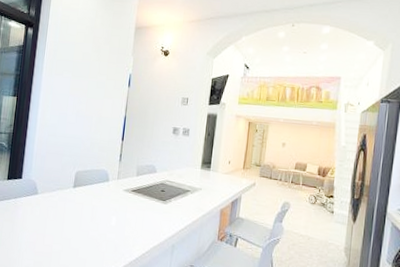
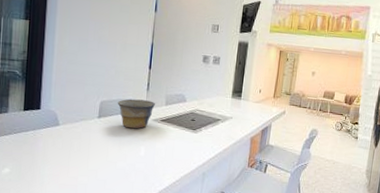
bowl: none [91,169,128,199] -> present [117,99,156,129]

